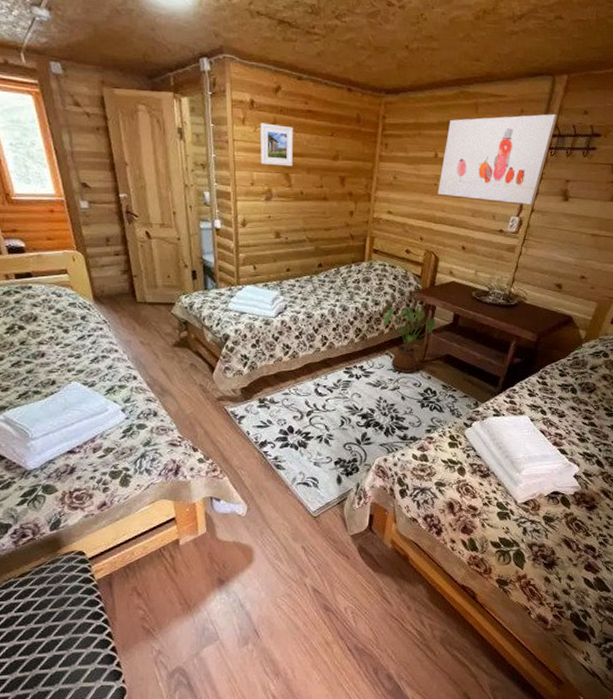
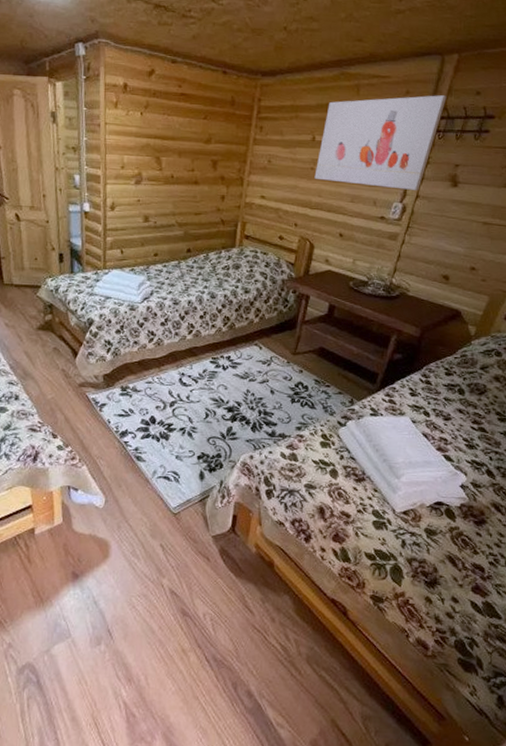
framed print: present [260,123,293,167] -> none [132,106,166,150]
house plant: present [382,300,436,373] -> none [251,288,310,365]

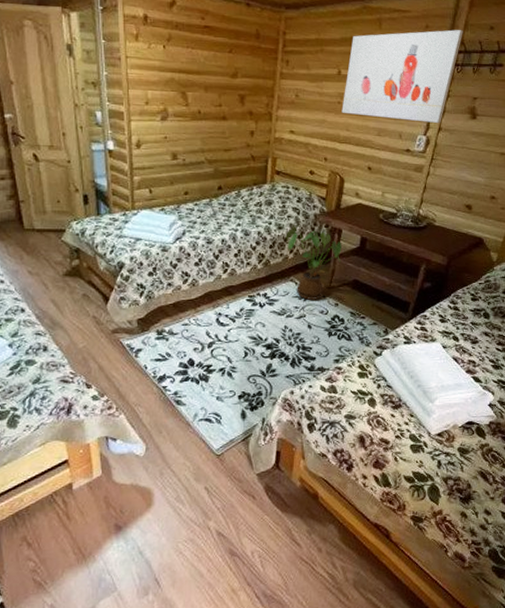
house plant: none [251,288,310,365] -> present [285,224,343,300]

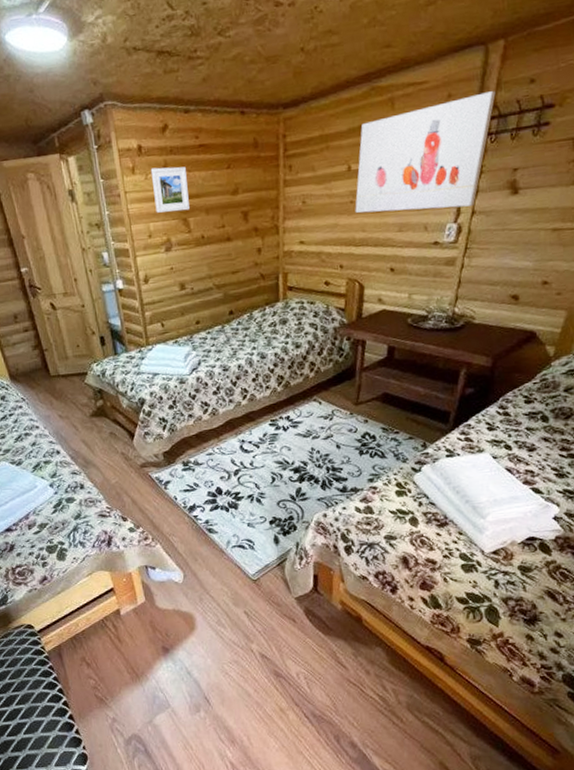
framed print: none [154,39,189,85] -> present [150,166,190,213]
house plant: present [285,224,343,300] -> none [304,340,368,419]

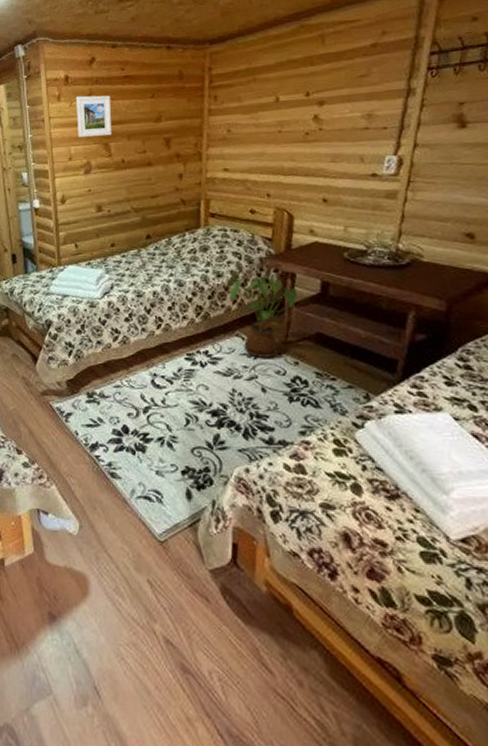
house plant: none [304,340,368,419] -> present [226,270,298,358]
wall art: present [355,91,496,213] -> none [283,28,435,143]

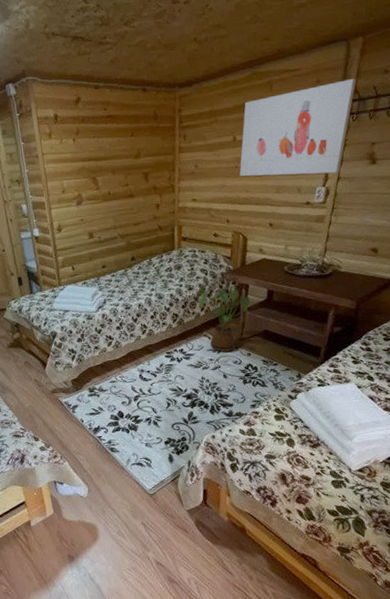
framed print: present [75,95,111,137] -> none [65,133,98,172]
wall art: none [283,28,435,143] -> present [239,79,356,177]

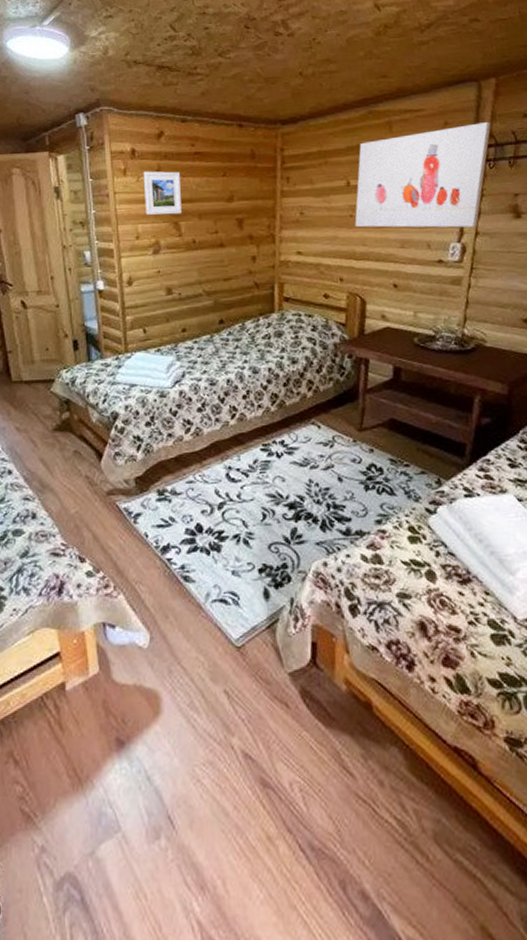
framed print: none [65,133,98,172] -> present [143,171,182,215]
house plant: present [196,283,251,352] -> none [301,356,372,446]

